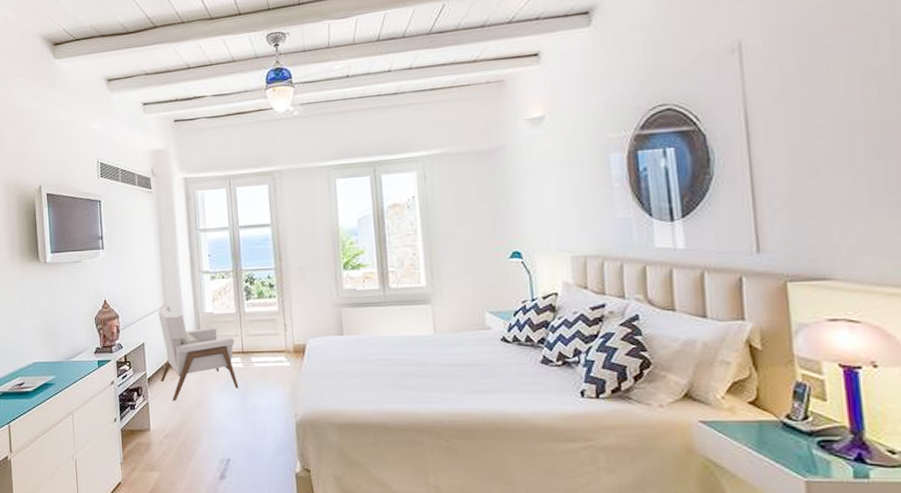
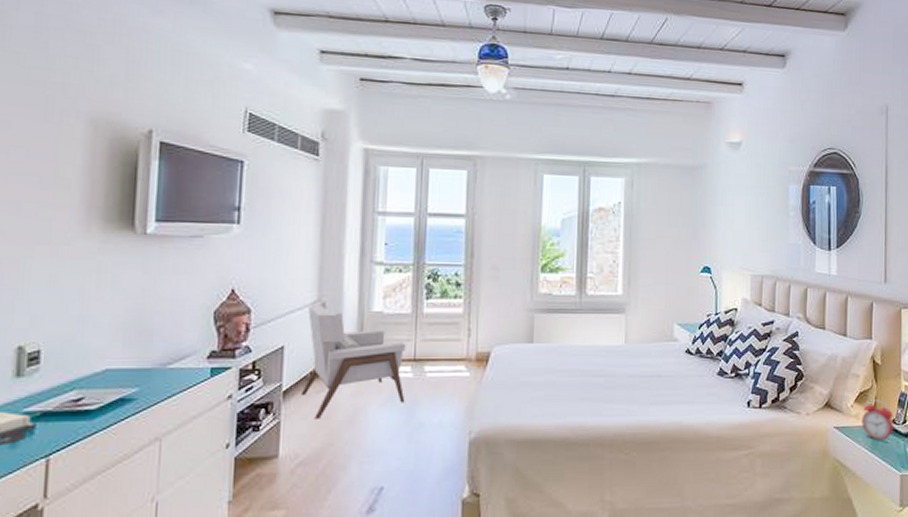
alarm clock: none [739,390,790,441] -> present [862,399,894,442]

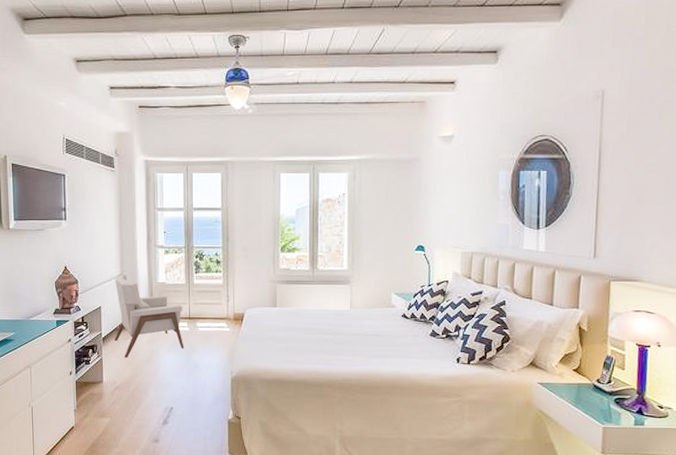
alarm clock: present [862,399,894,442] -> none [565,361,599,398]

